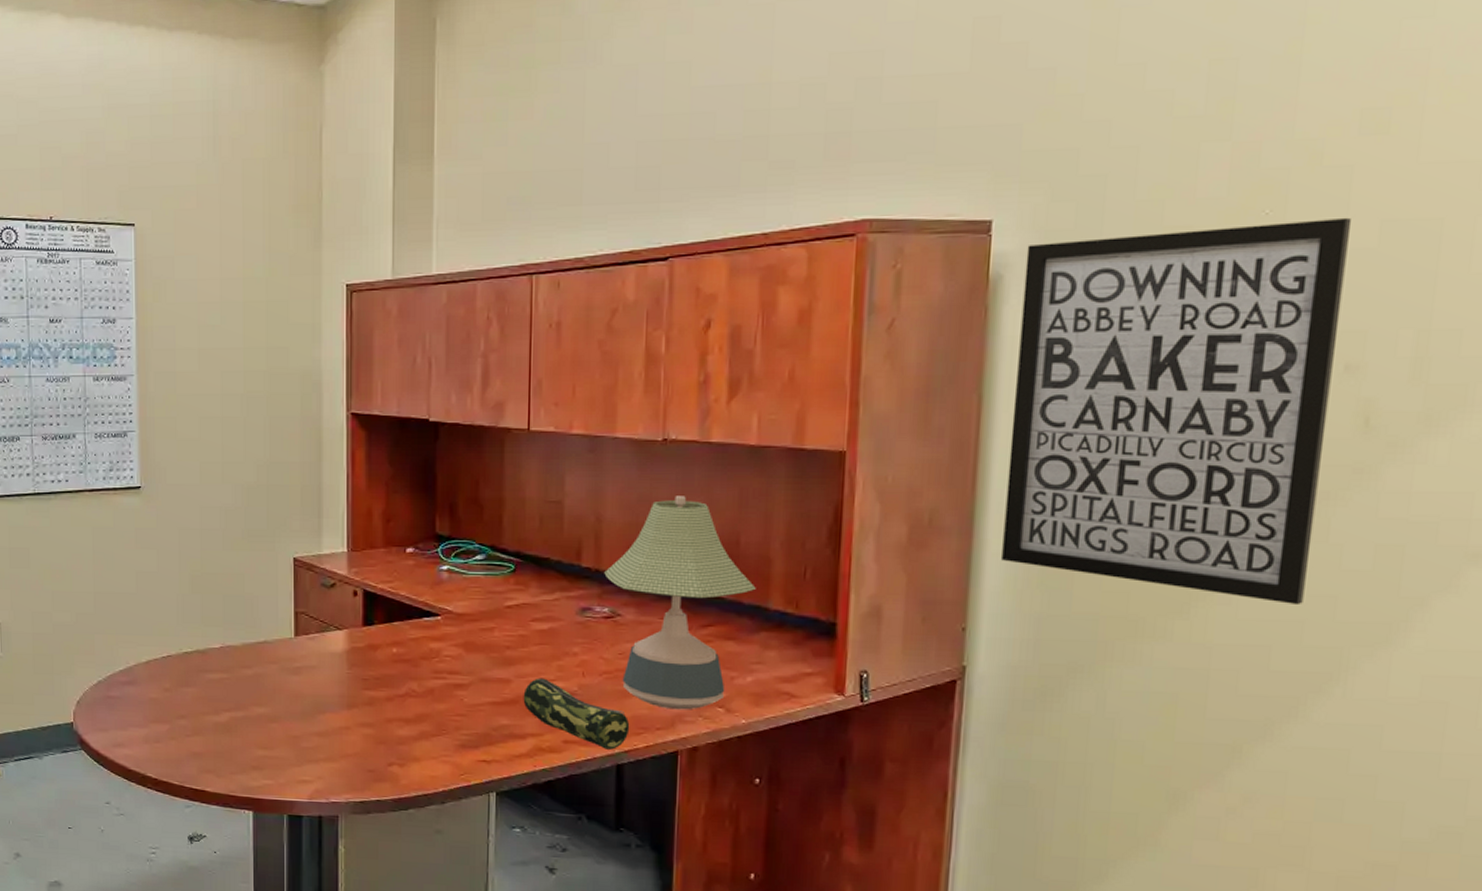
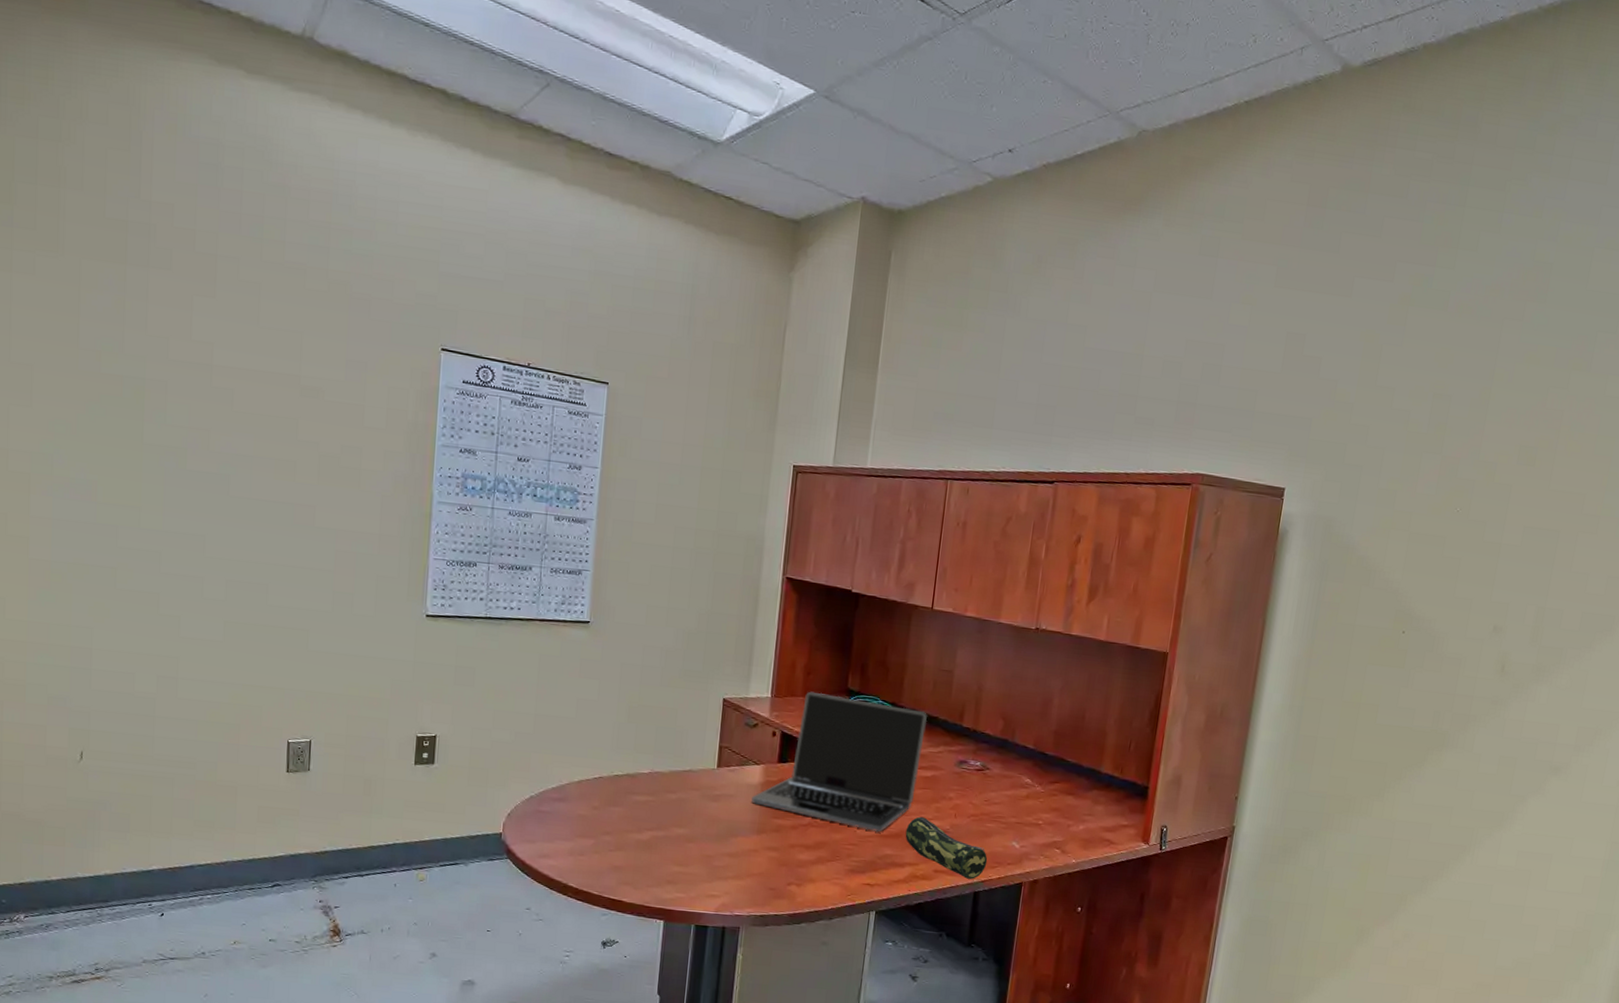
laptop: none [337,541,537,700] -> present [751,691,928,833]
desk lamp: present [604,496,756,710] -> none [980,675,1093,850]
wall art: present [1002,217,1353,606] -> none [1267,510,1508,796]

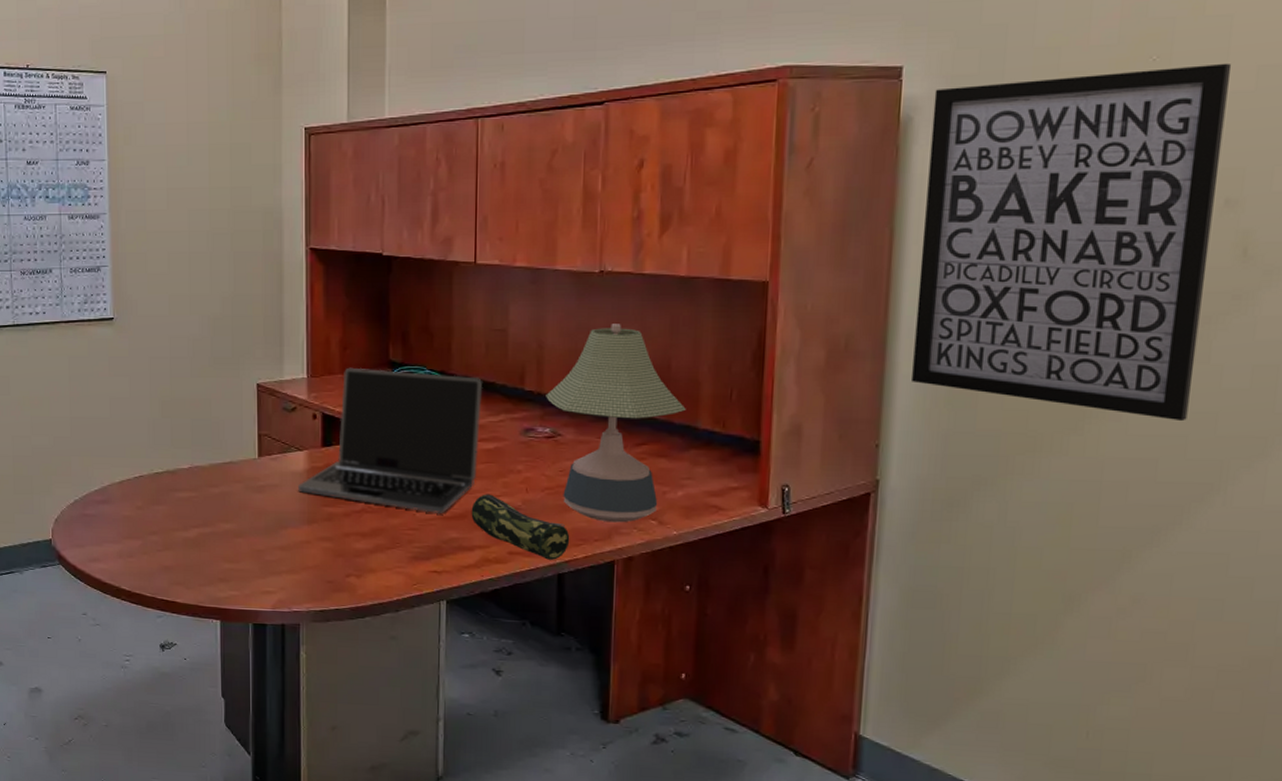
desk lamp: none [980,675,1093,850] -> present [546,324,686,523]
wall art: none [1267,510,1508,796] -> present [912,63,1232,422]

